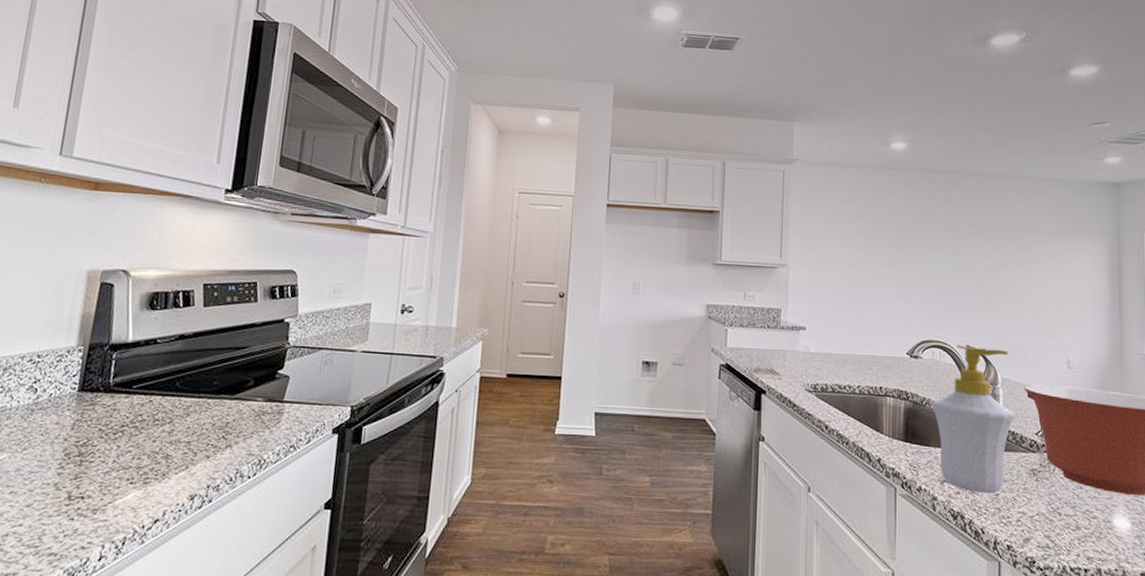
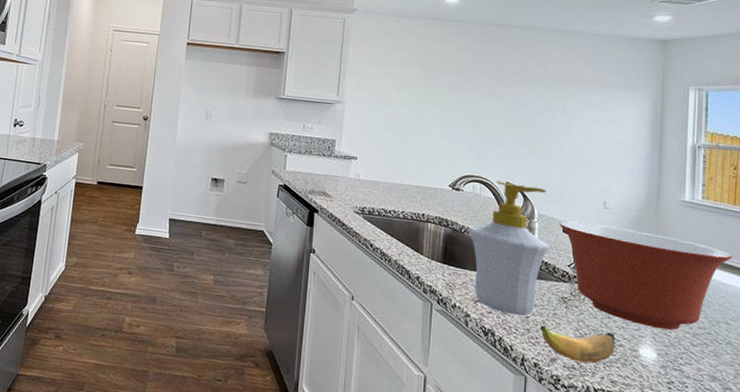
banana: none [1011,502,1089,540] -> present [540,325,615,364]

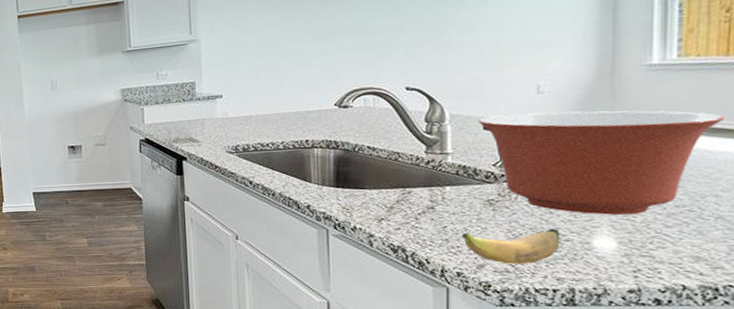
soap bottle: present [470,180,549,317] -> none [366,85,467,228]

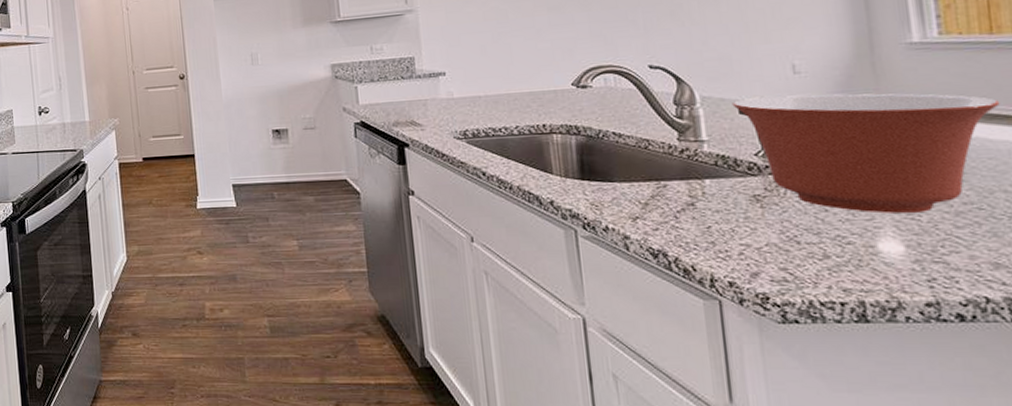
banana: present [462,229,560,264] -> none [729,229,842,272]

